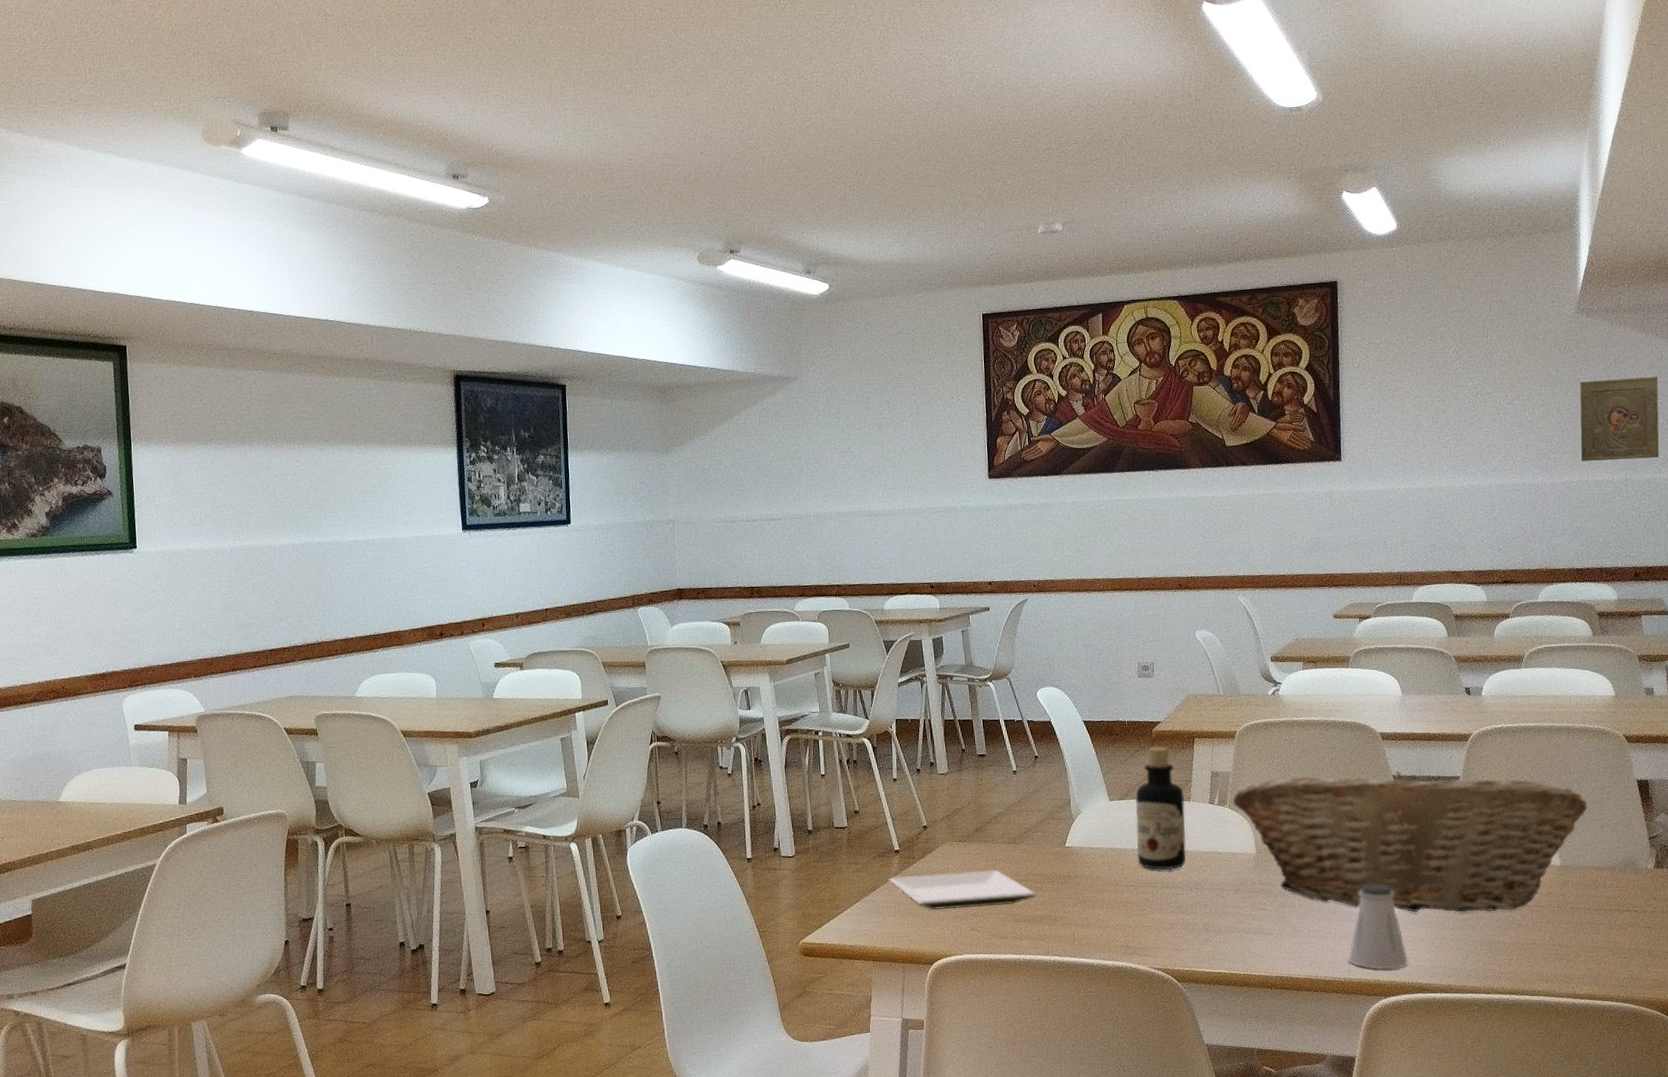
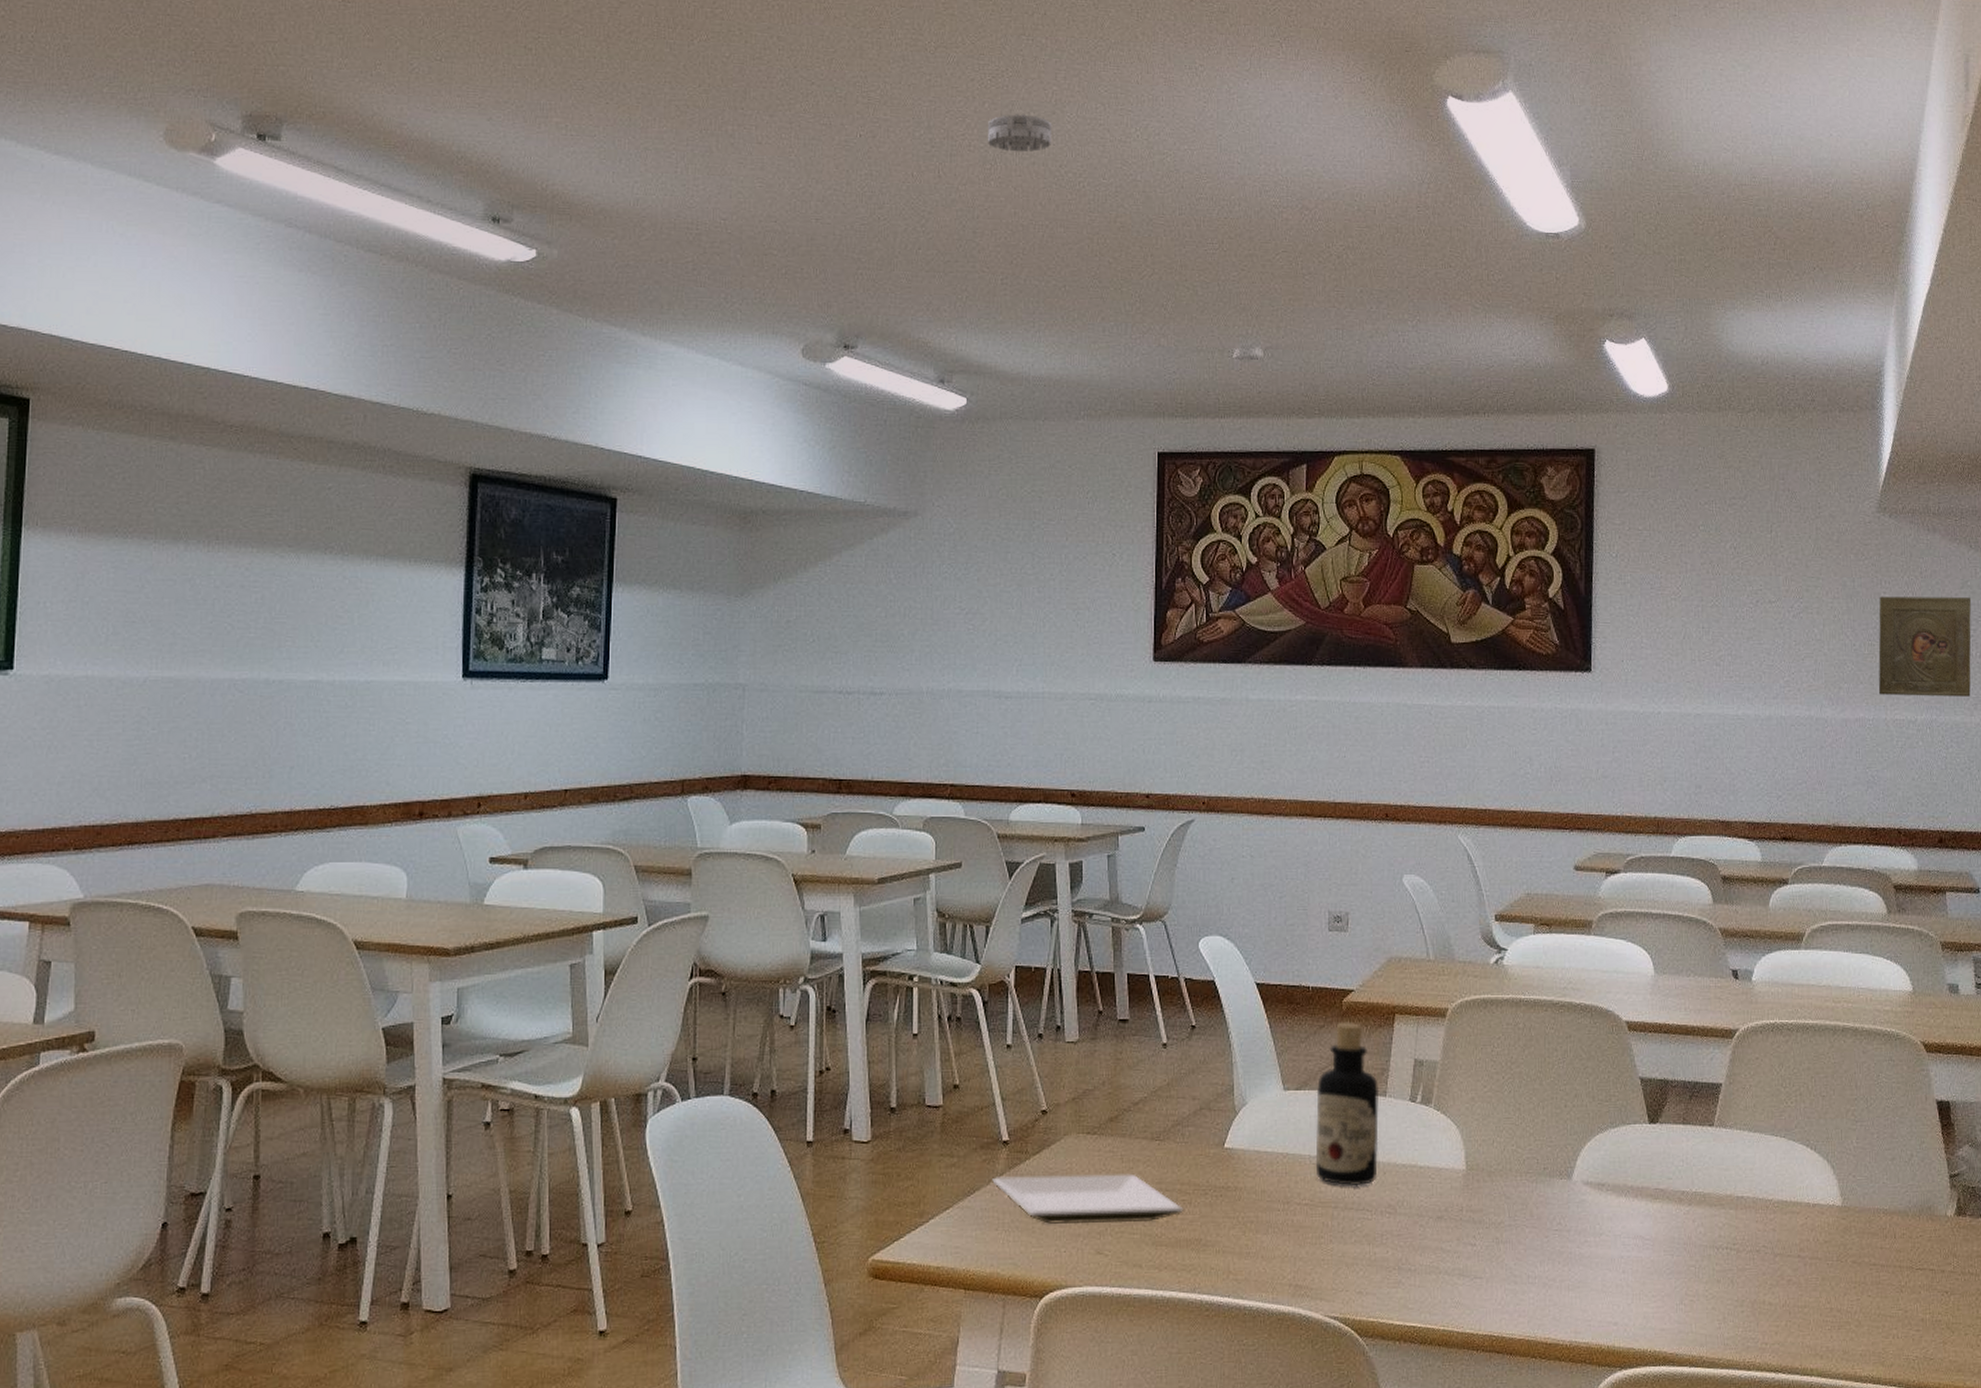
smoke detector: none [830,52,882,84] -> present [988,114,1052,153]
fruit basket: present [1233,770,1588,912] -> none [1440,1071,1876,1262]
saltshaker: present [1348,883,1408,970] -> none [1576,1218,1650,1332]

